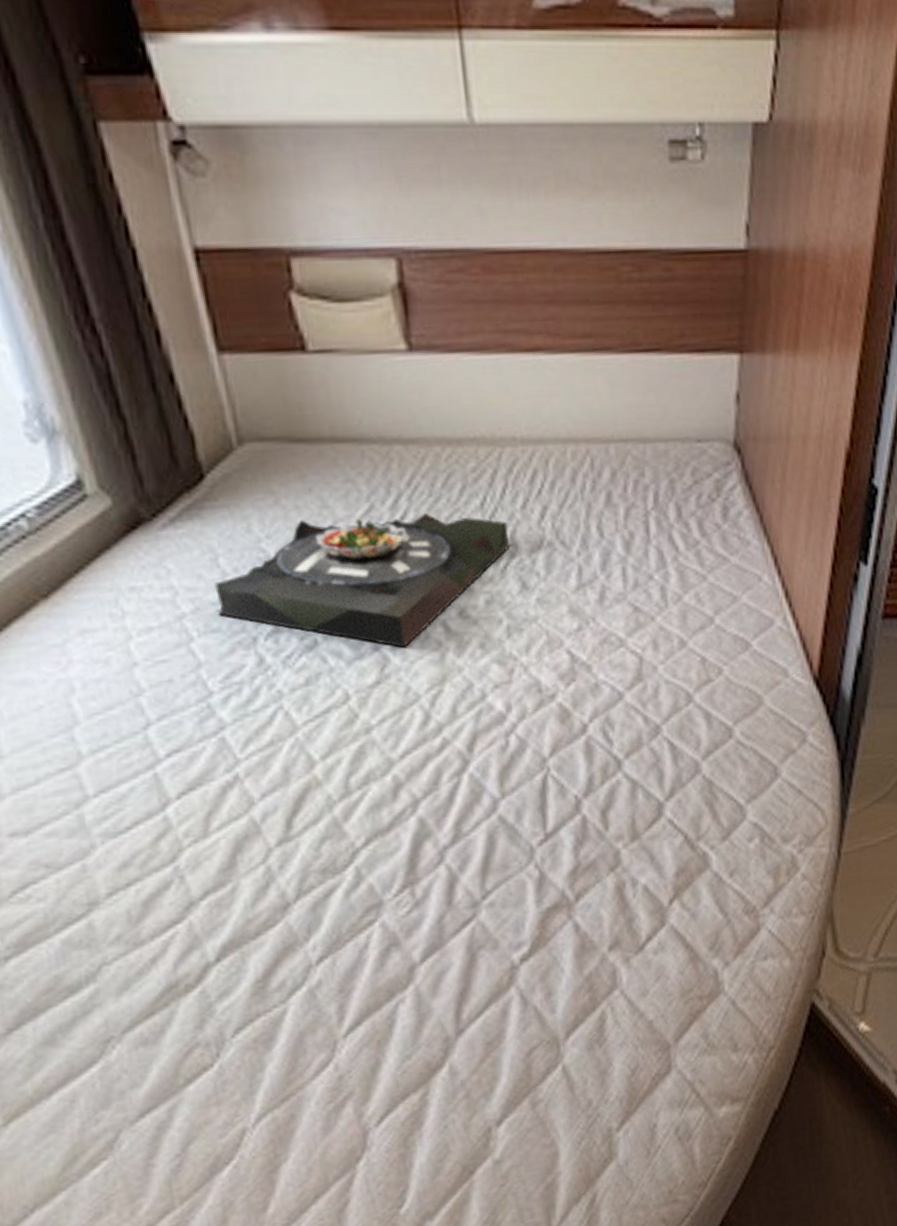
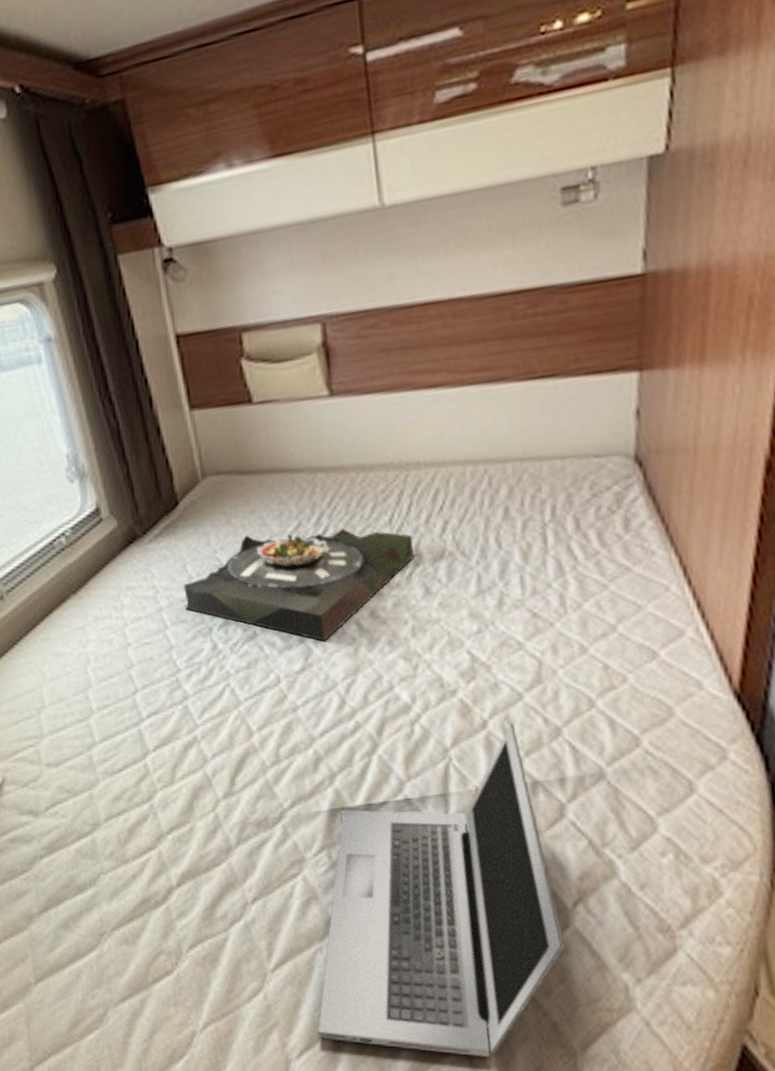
laptop: none [400,725,661,1098] -> present [318,723,566,1057]

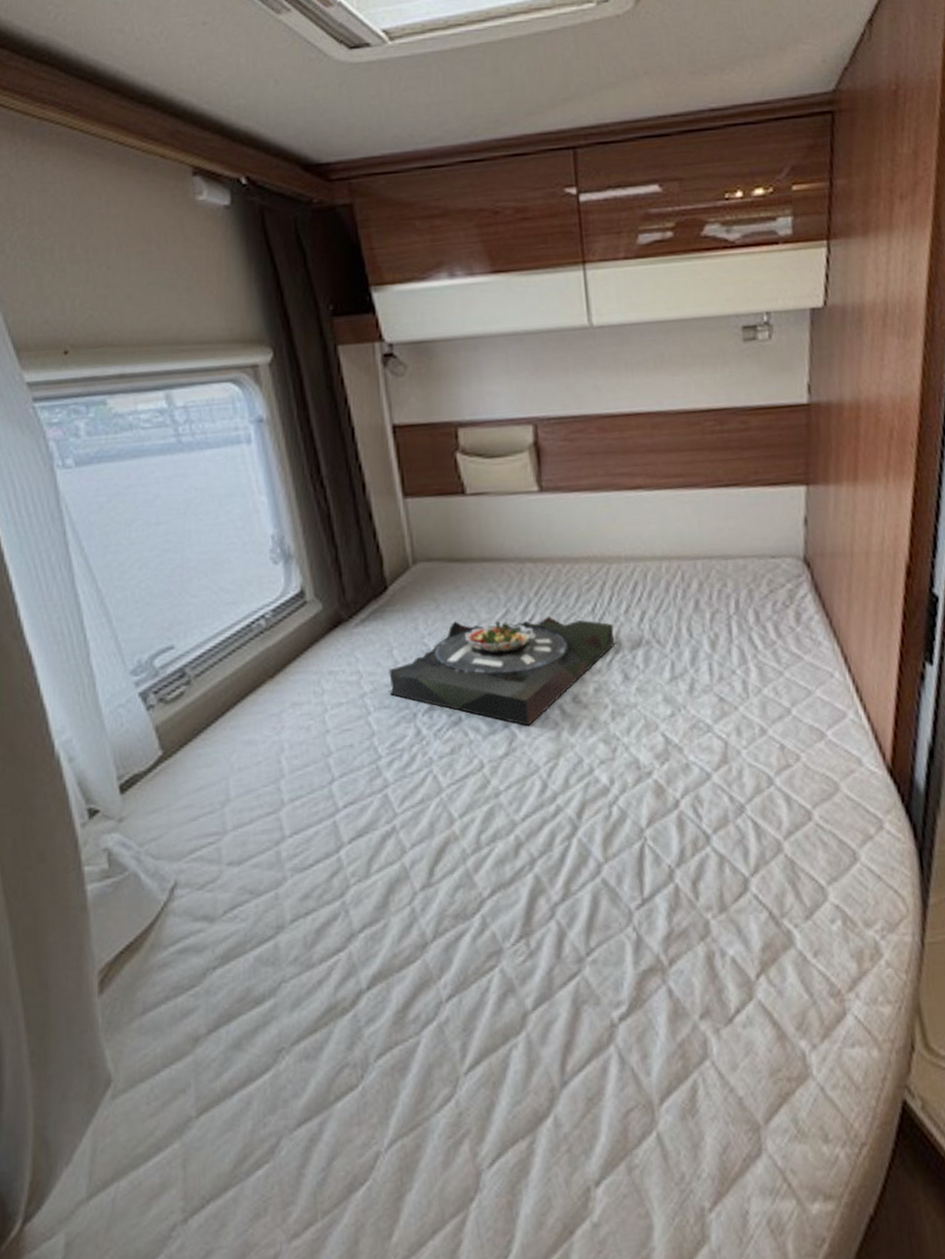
laptop: present [318,723,566,1057] -> none [511,802,750,1144]

